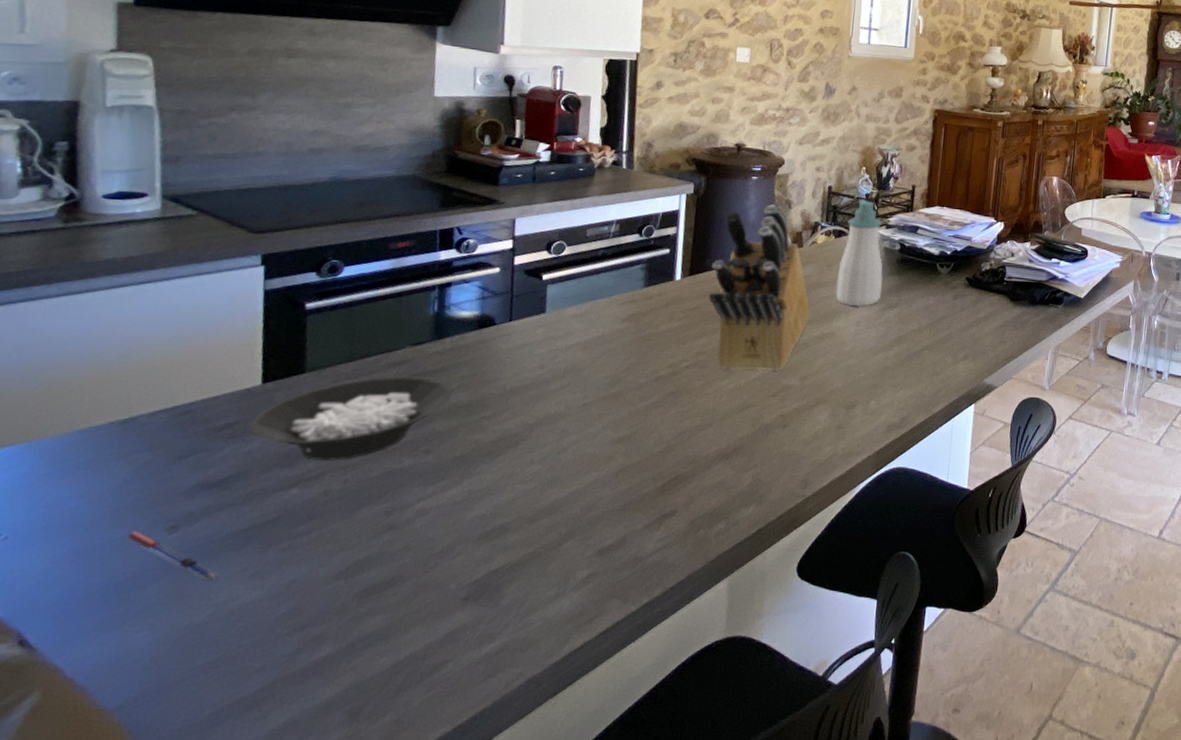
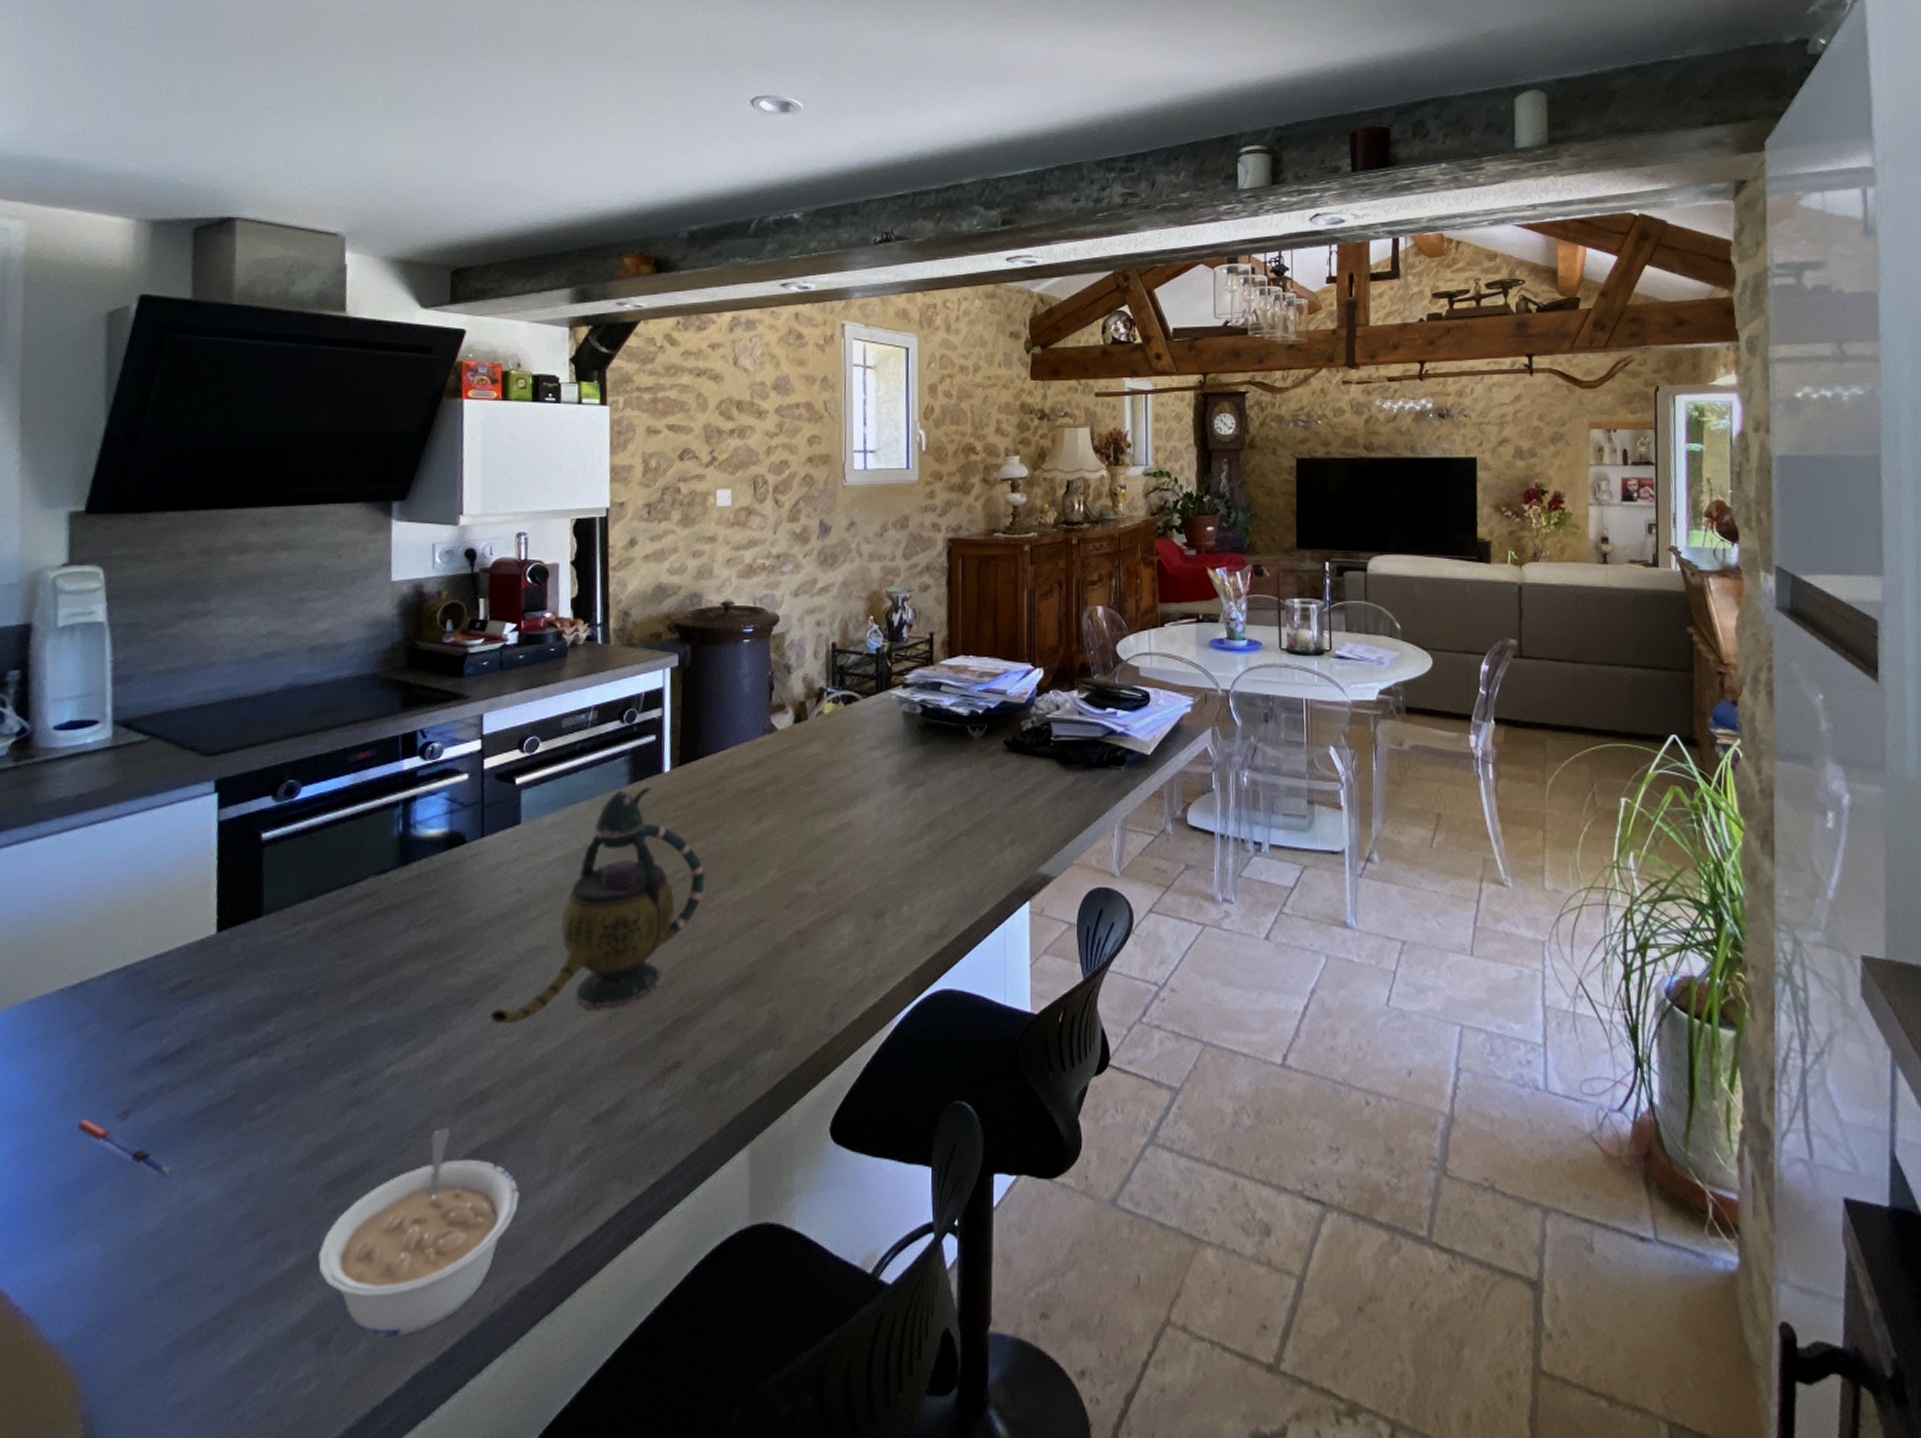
cereal bowl: present [250,376,453,461] -> none [205,912,422,1021]
legume: none [351,552,531,711] -> present [318,1127,520,1337]
teapot: none [511,291,706,473] -> present [490,787,705,1023]
knife block: present [708,204,810,371] -> none [702,671,821,879]
soap bottle: present [835,199,883,306] -> none [850,655,904,787]

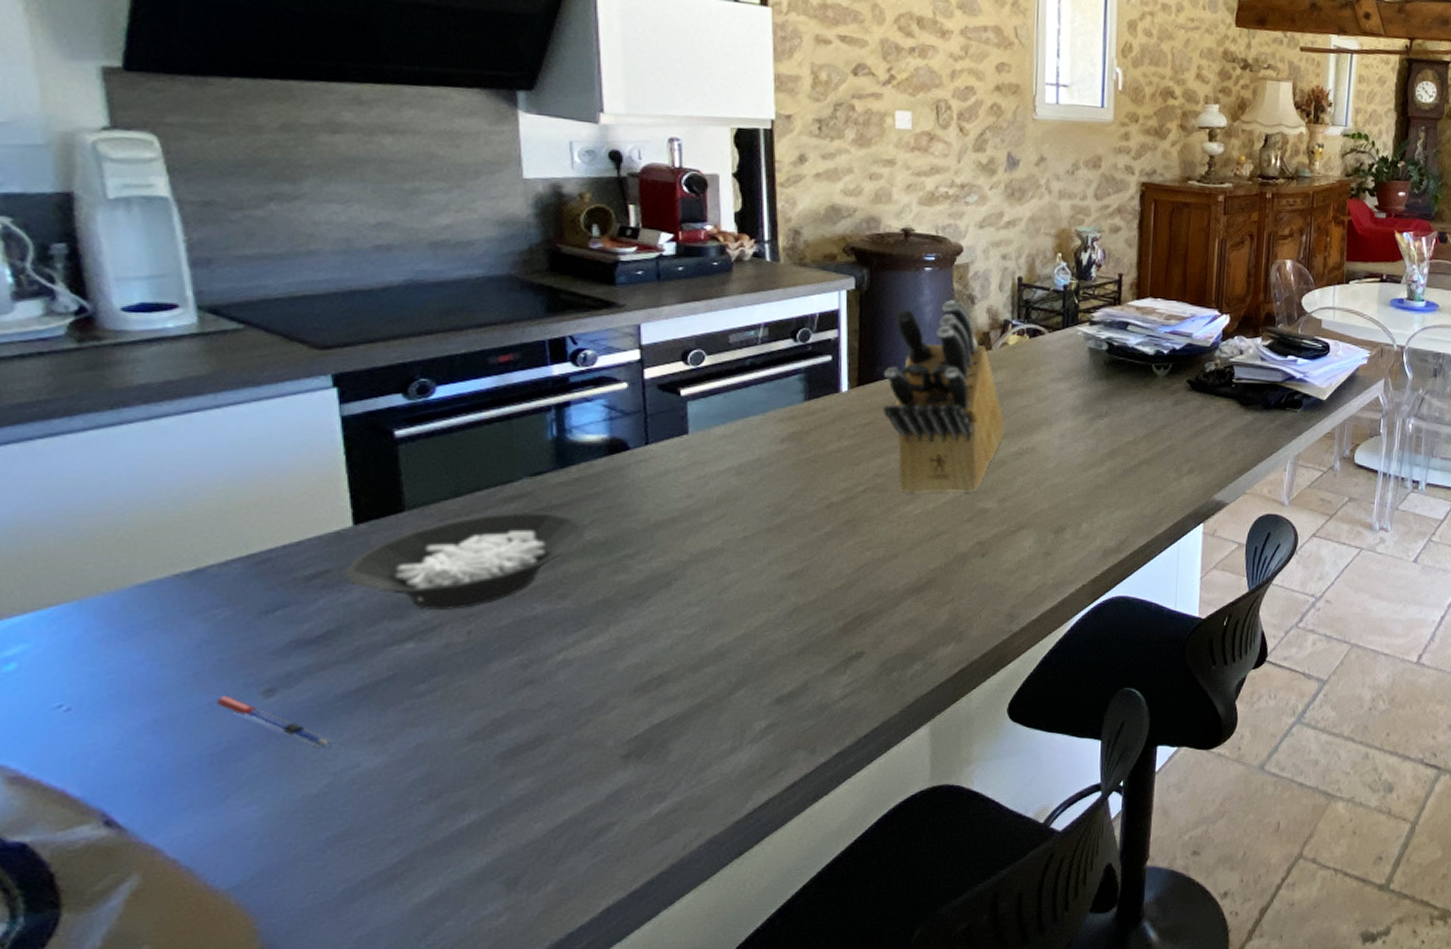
cereal bowl: none [205,912,422,1021] -> present [346,511,586,610]
legume: present [318,1127,520,1337] -> none [500,706,704,879]
teapot: present [490,787,705,1023] -> none [665,405,886,616]
knife block: none [702,671,821,879] -> present [882,300,1004,494]

